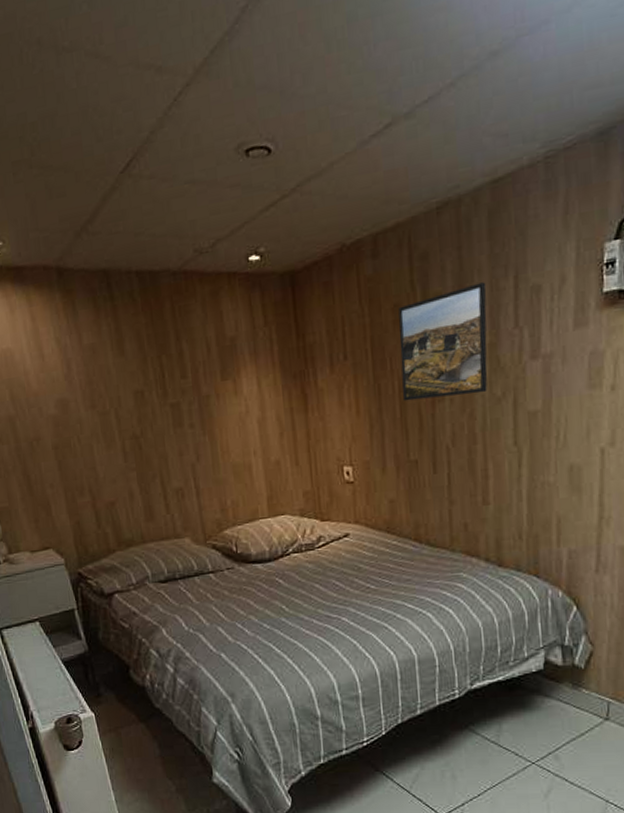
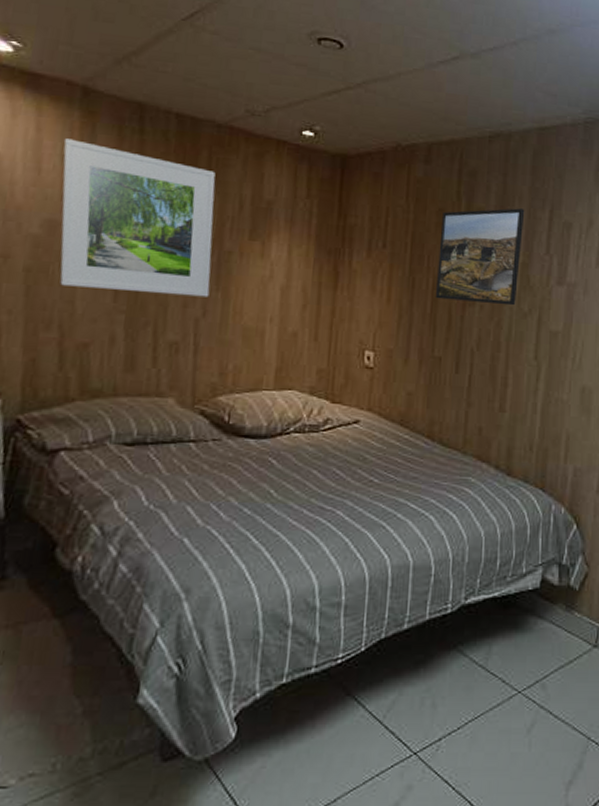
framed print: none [54,320,199,456] -> present [60,138,216,298]

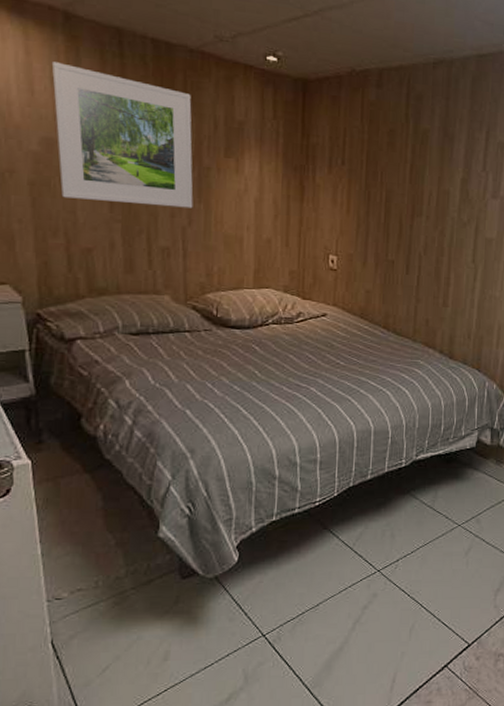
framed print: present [435,208,525,306] -> none [387,129,465,217]

